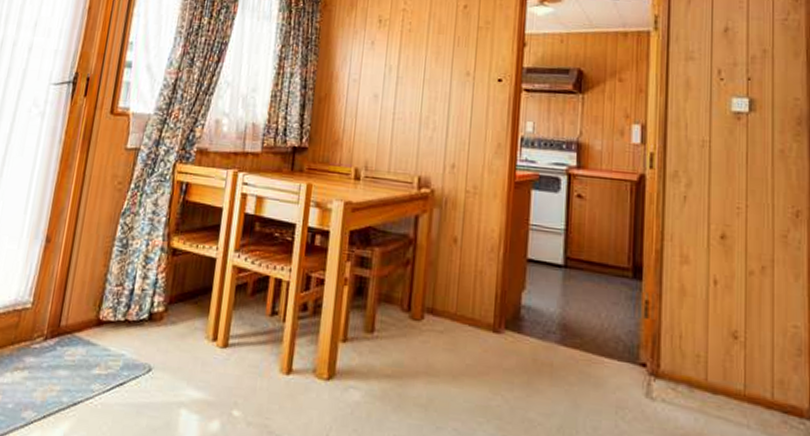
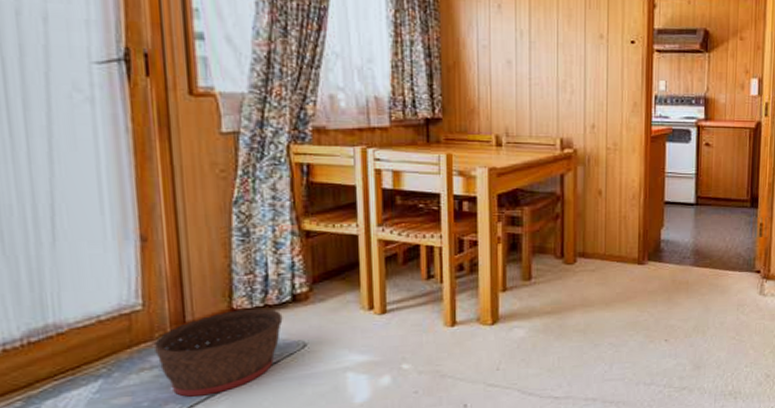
basket: none [29,320,138,408] -> present [153,308,283,397]

